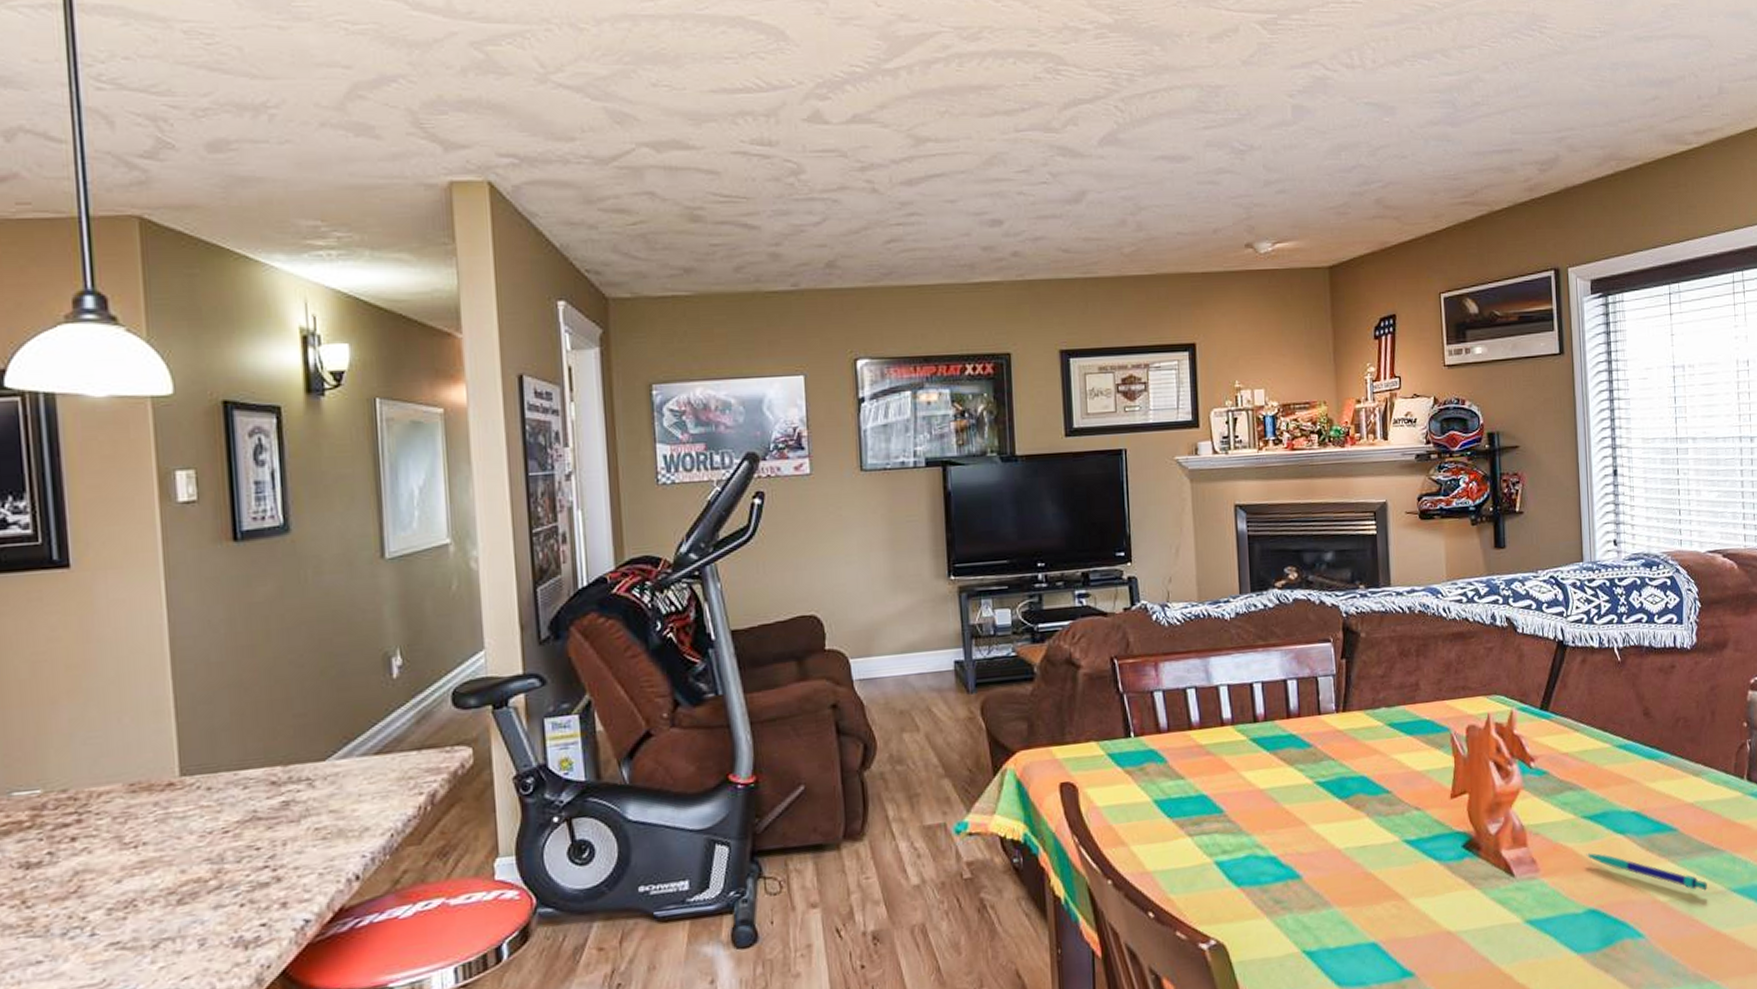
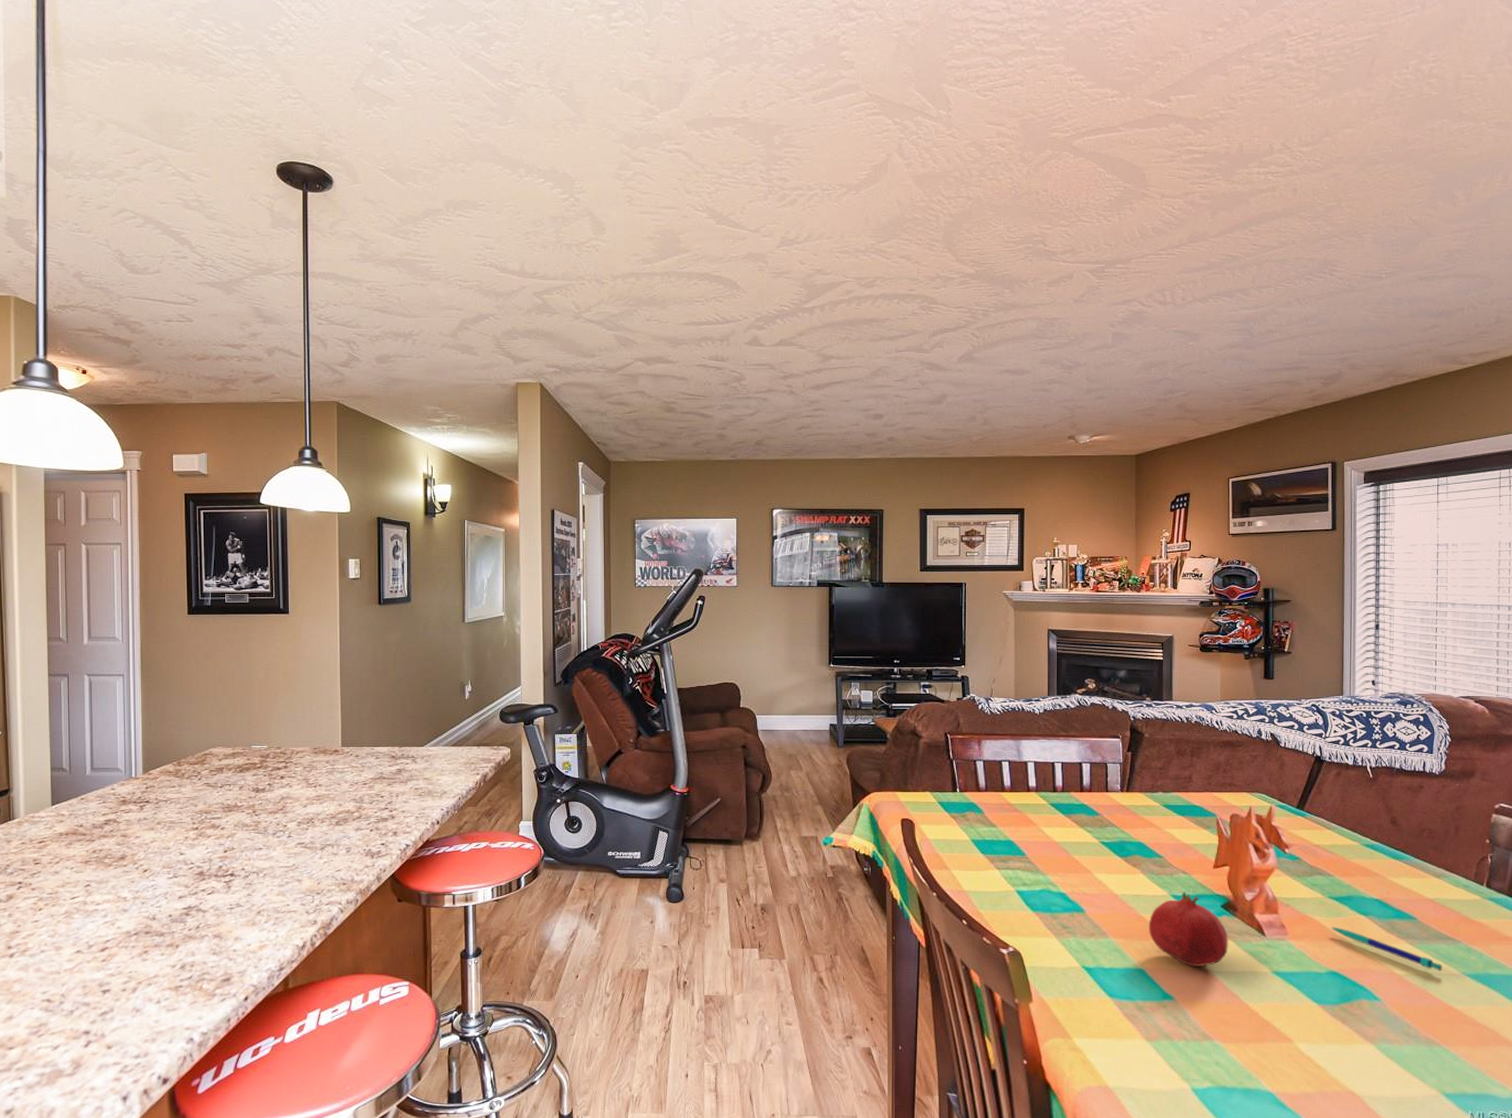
fruit: none [1378,833,1473,930] -> present [1148,892,1228,967]

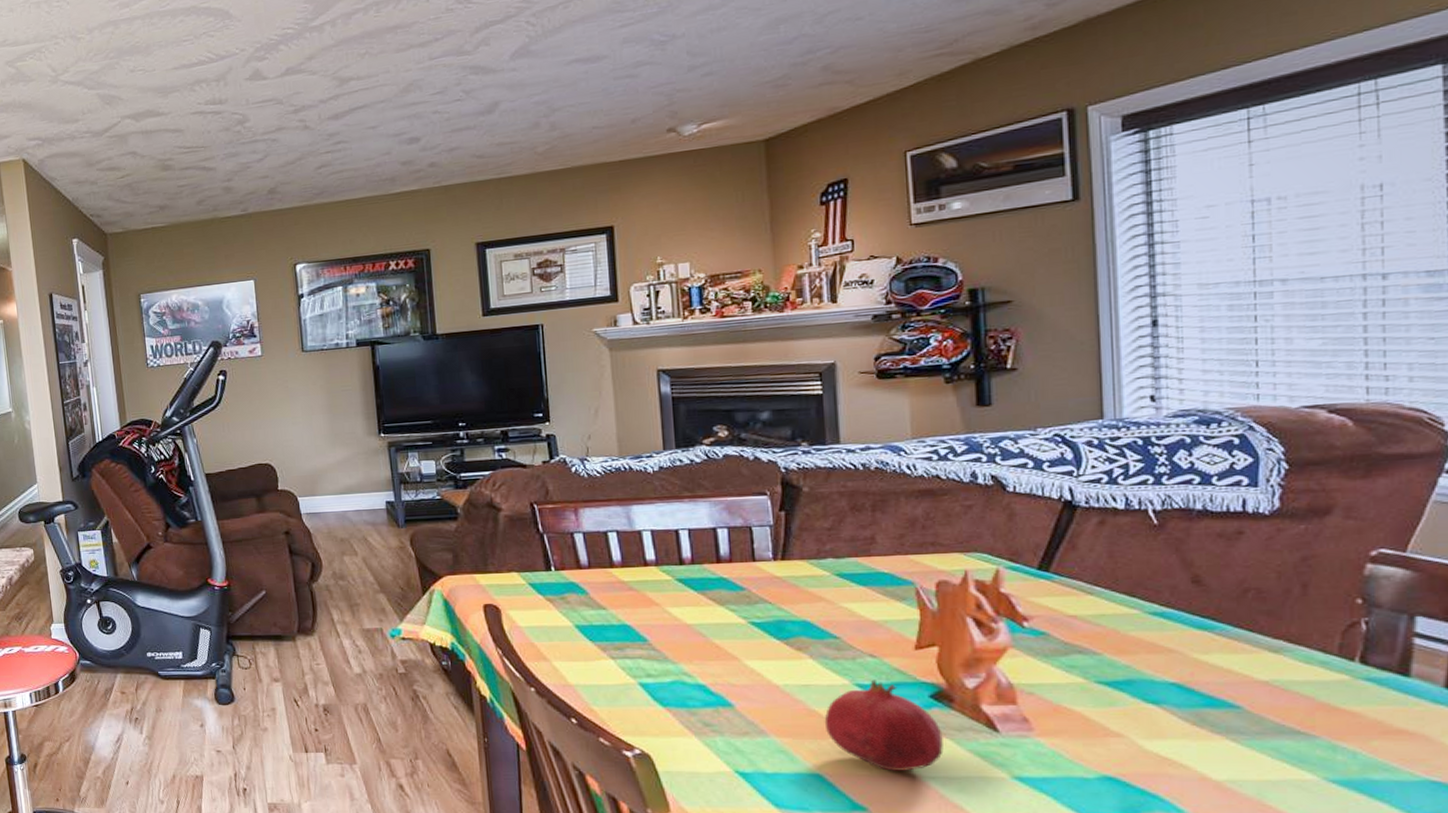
pen: present [1331,927,1442,971] -> none [1101,719,1288,776]

